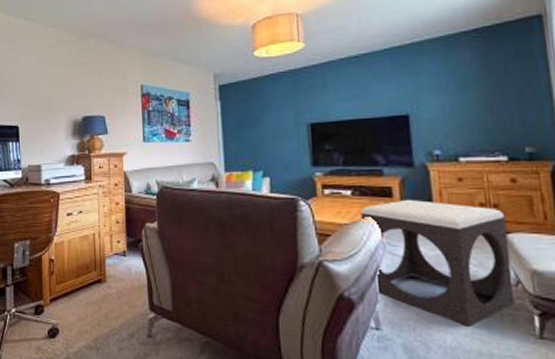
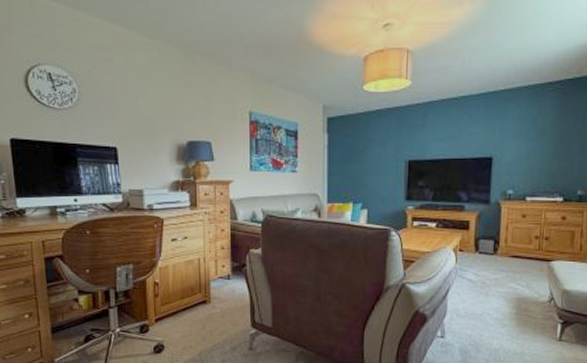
footstool: present [360,199,515,327] -> none [441,231,552,333]

